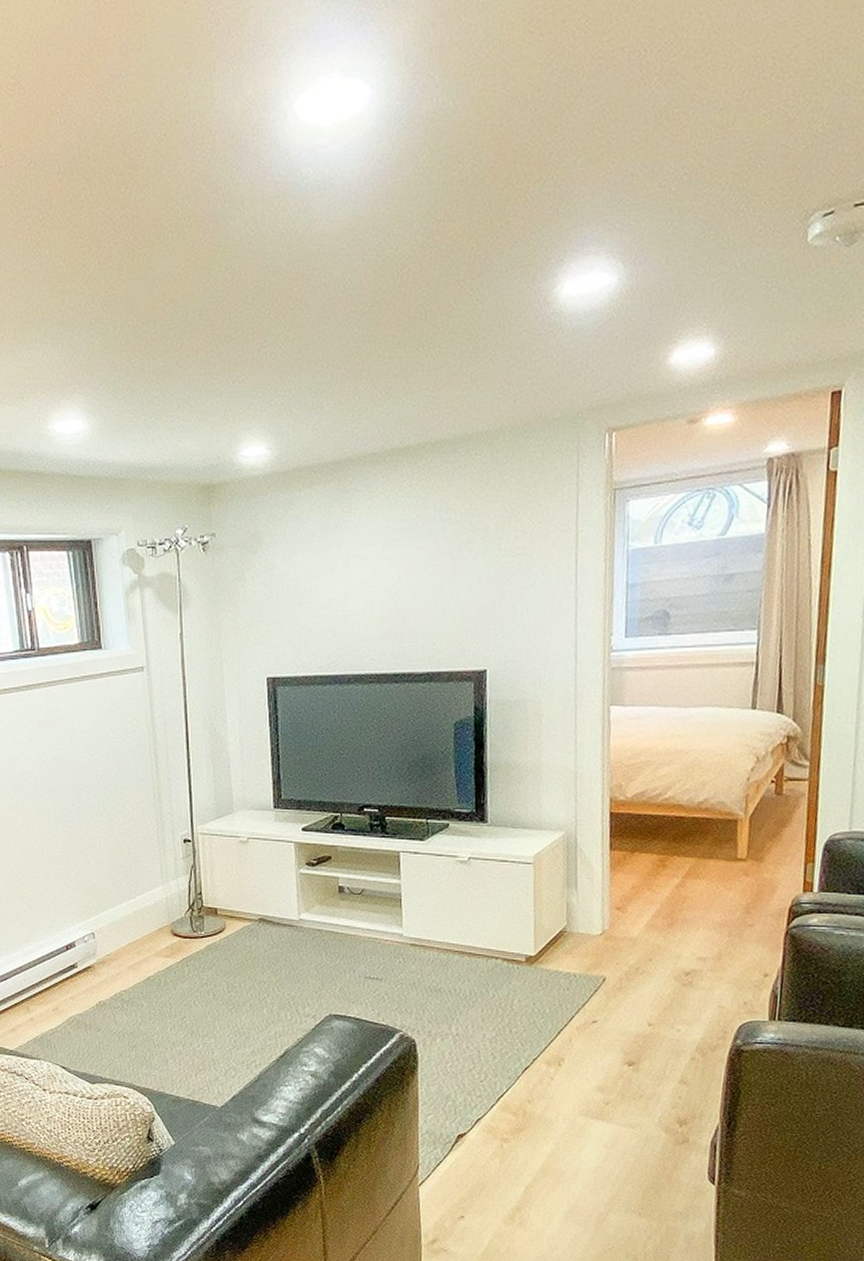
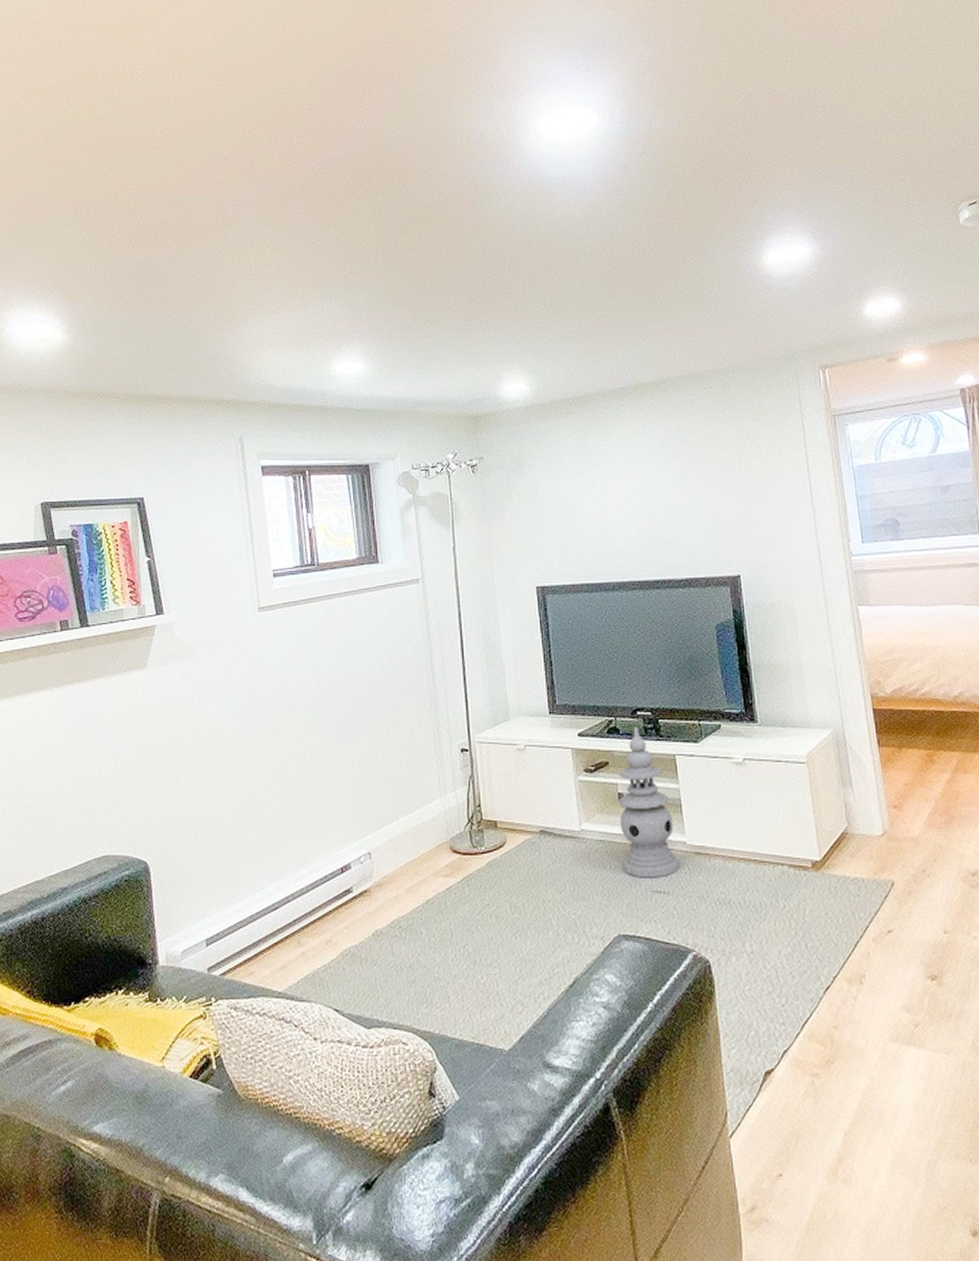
lantern: none [337,823,395,966] -> present [619,726,680,878]

